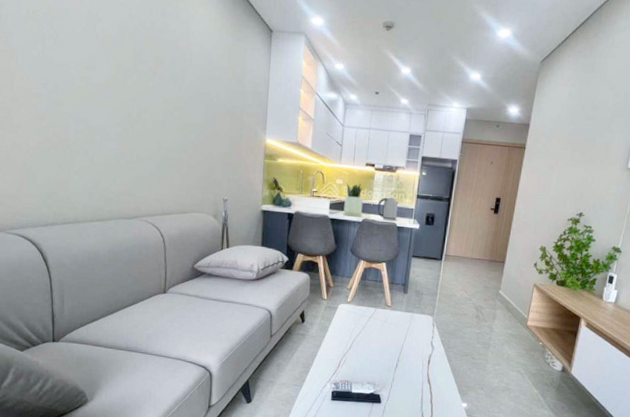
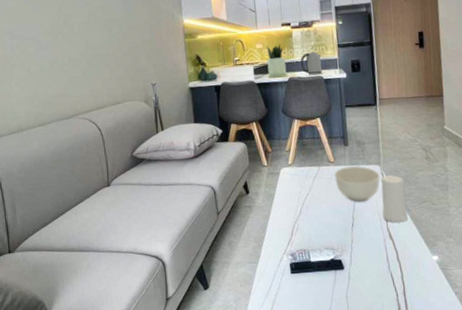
bowl: none [388,313,431,346] -> present [334,166,380,202]
candle: none [425,326,452,371] -> present [380,174,408,223]

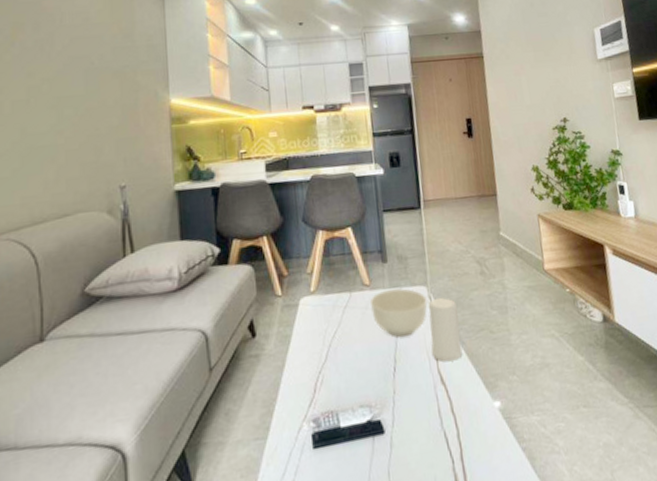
planter: present [267,44,288,78] -> none [283,133,311,176]
kettle: present [300,51,323,75] -> none [326,141,354,172]

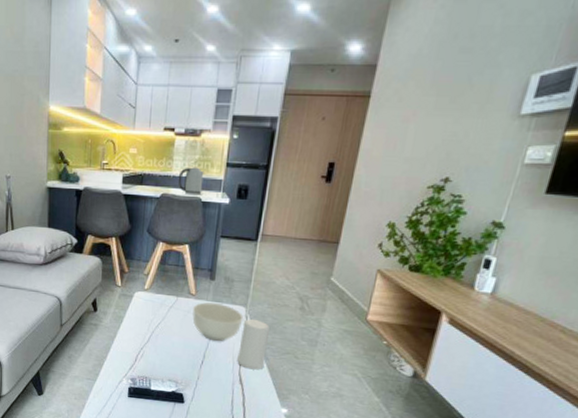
kettle: none [326,141,354,172] -> present [177,167,204,196]

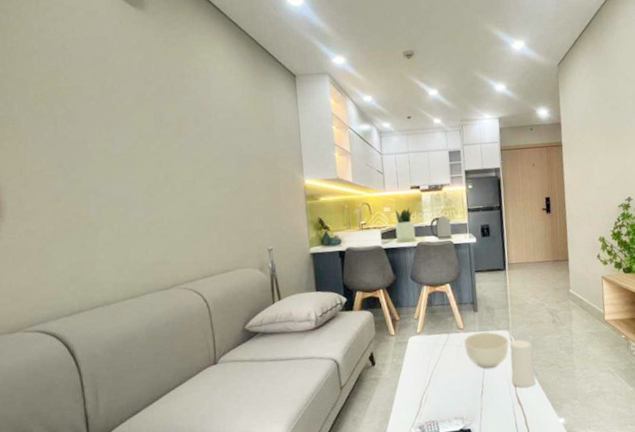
planter: none [137,152,162,192] -> present [395,208,417,243]

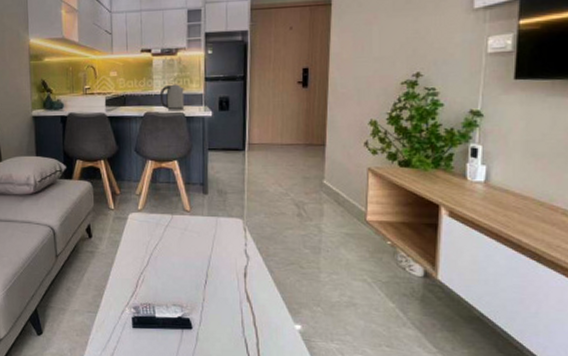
planter: present [395,208,417,243] -> none [120,73,145,112]
bowl: present [464,332,509,369] -> none [190,218,242,257]
candle: present [509,339,536,388] -> none [240,230,270,285]

